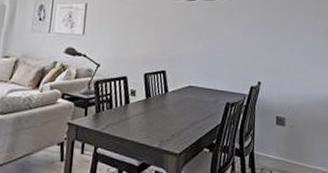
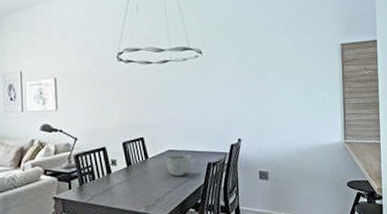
bowl: none [185,90,211,114] -> present [166,154,192,177]

